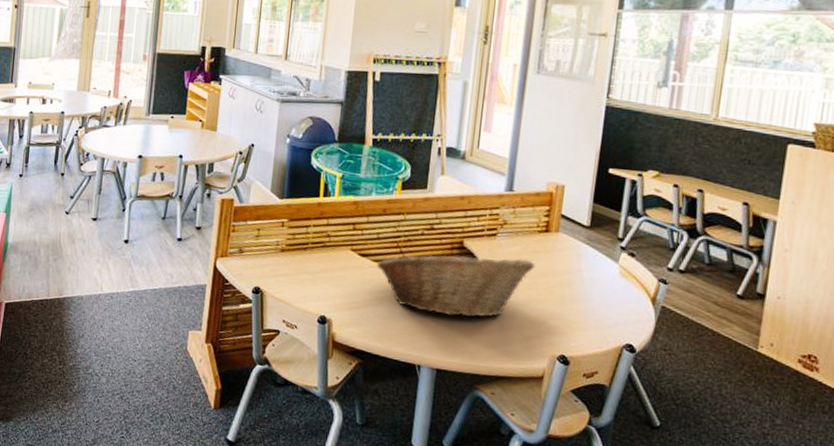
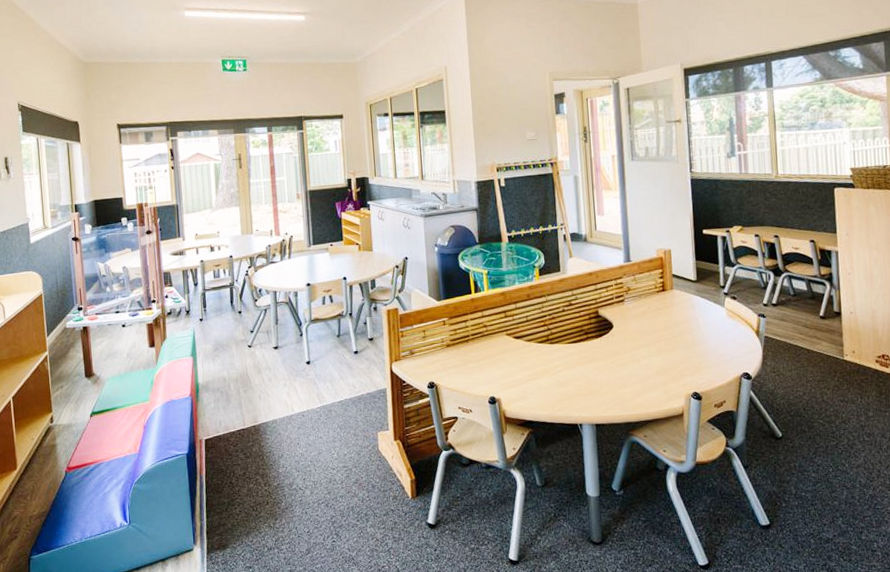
fruit basket: present [377,249,535,318] -> none [530,317,660,377]

